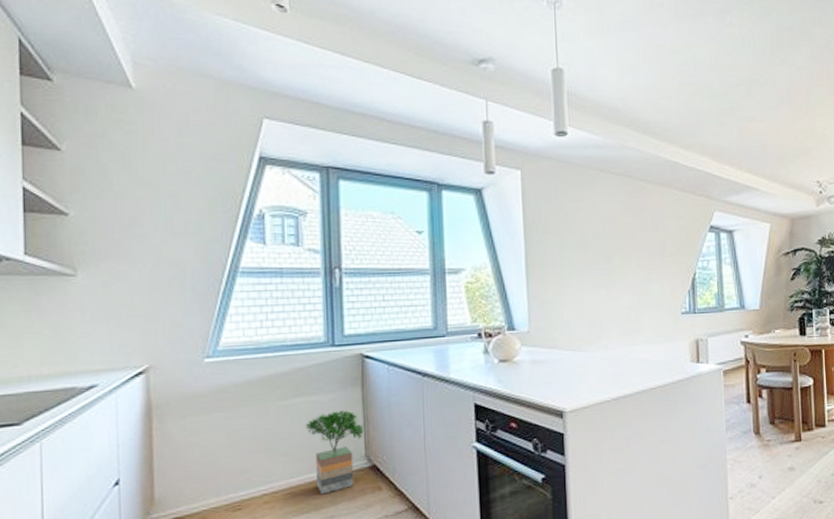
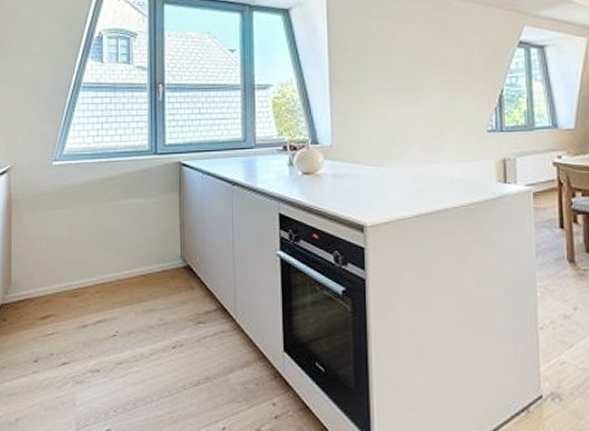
potted tree: present [304,410,364,495] -> none [130,213,180,289]

